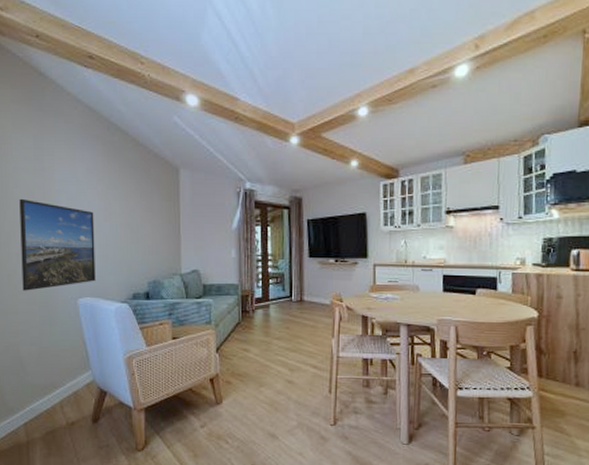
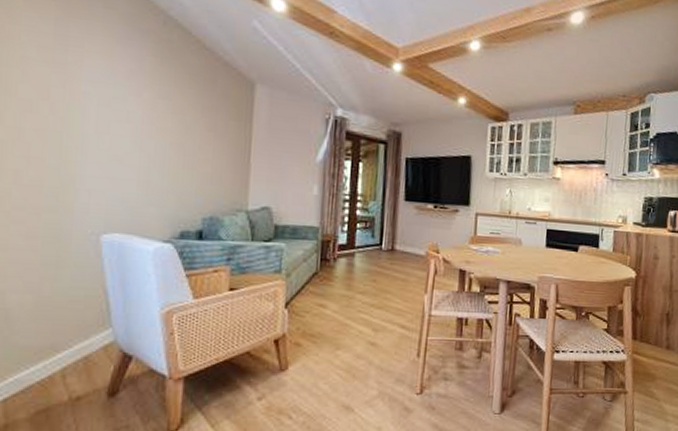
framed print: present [19,198,96,291] -> none [18,97,135,221]

